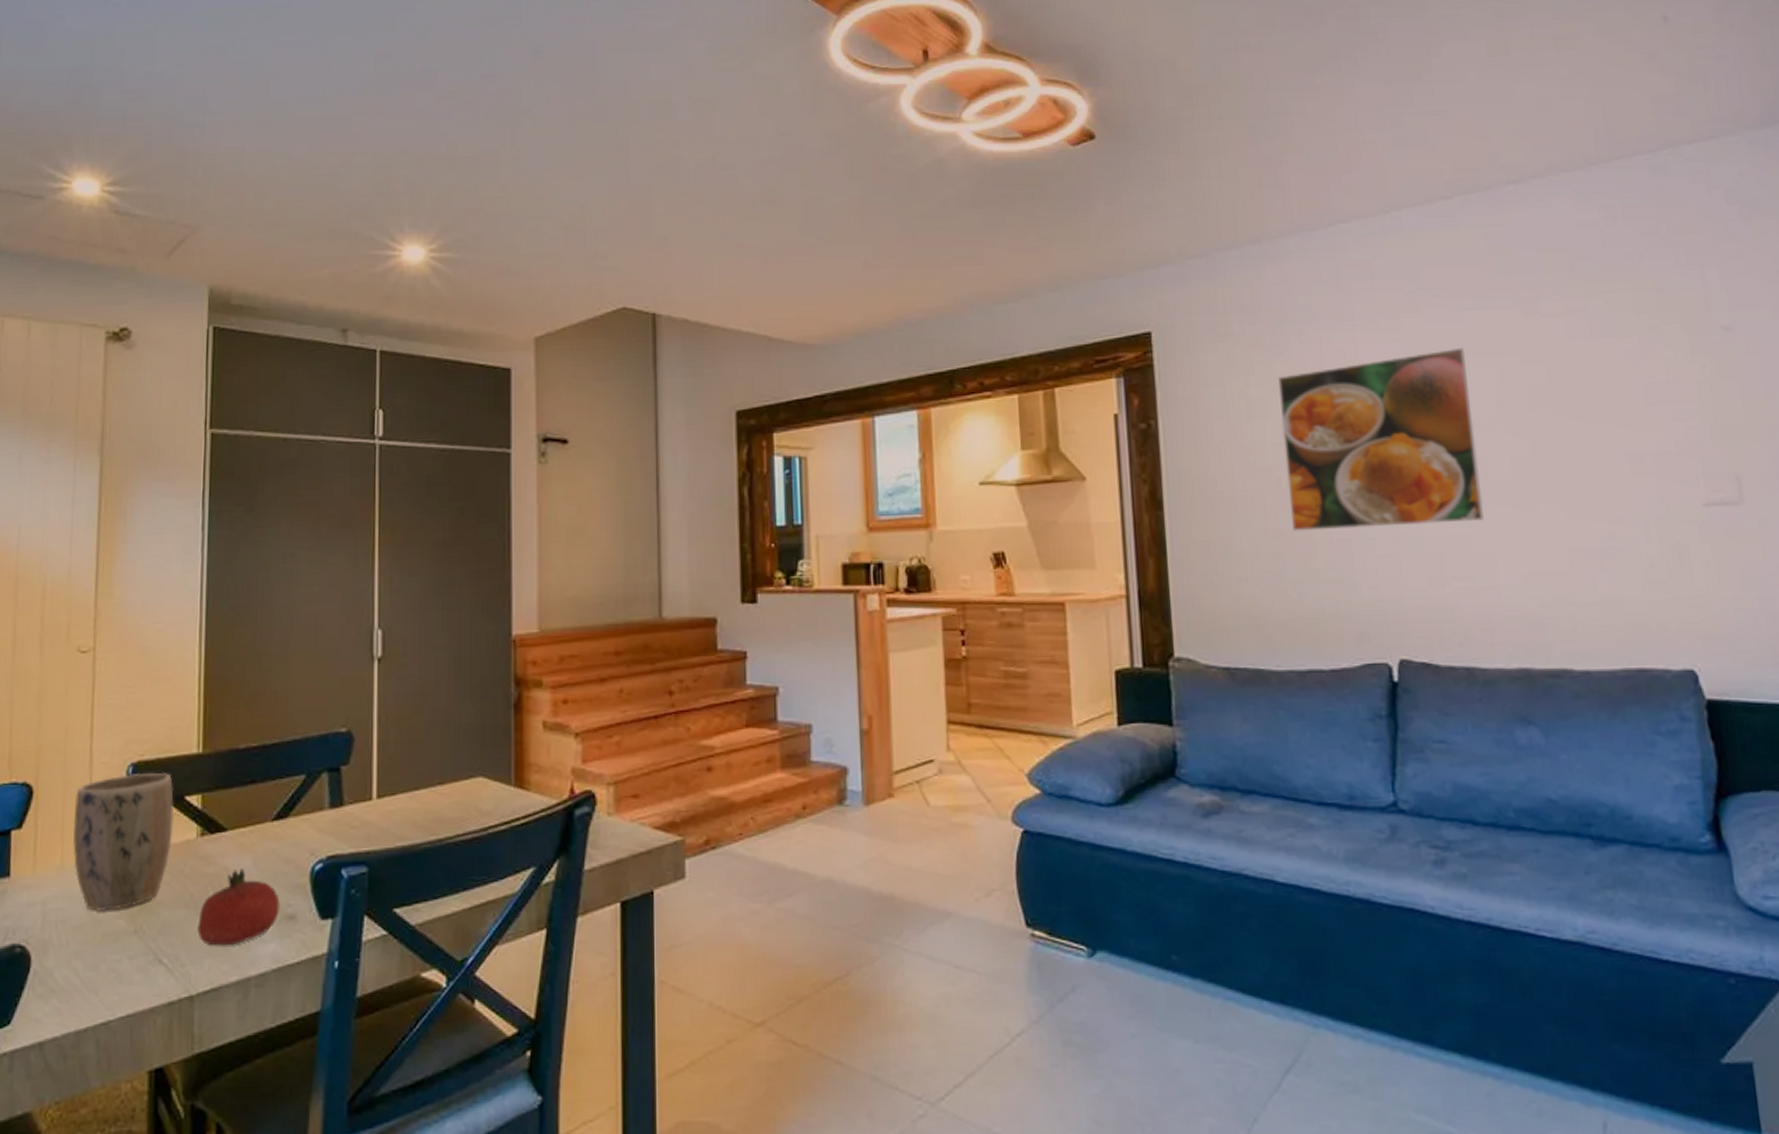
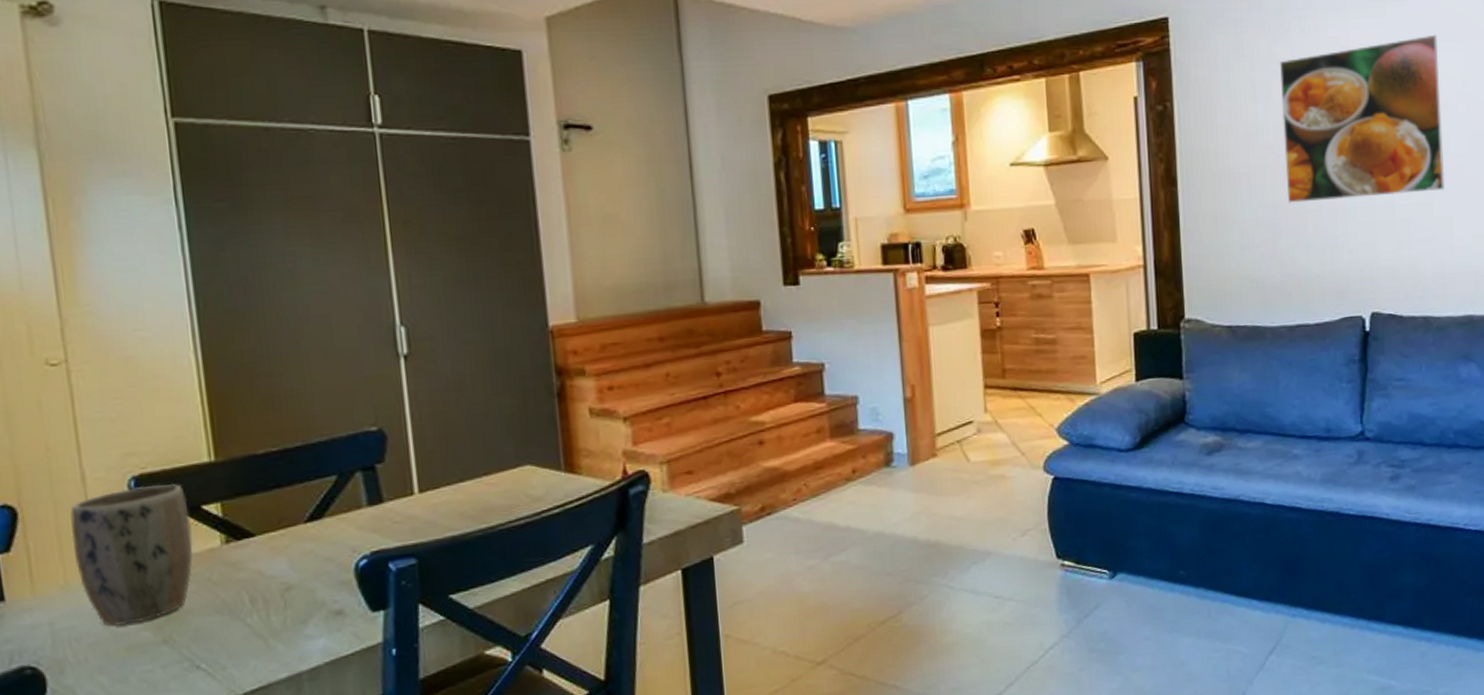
fruit: present [197,868,280,946] -> none [235,570,326,647]

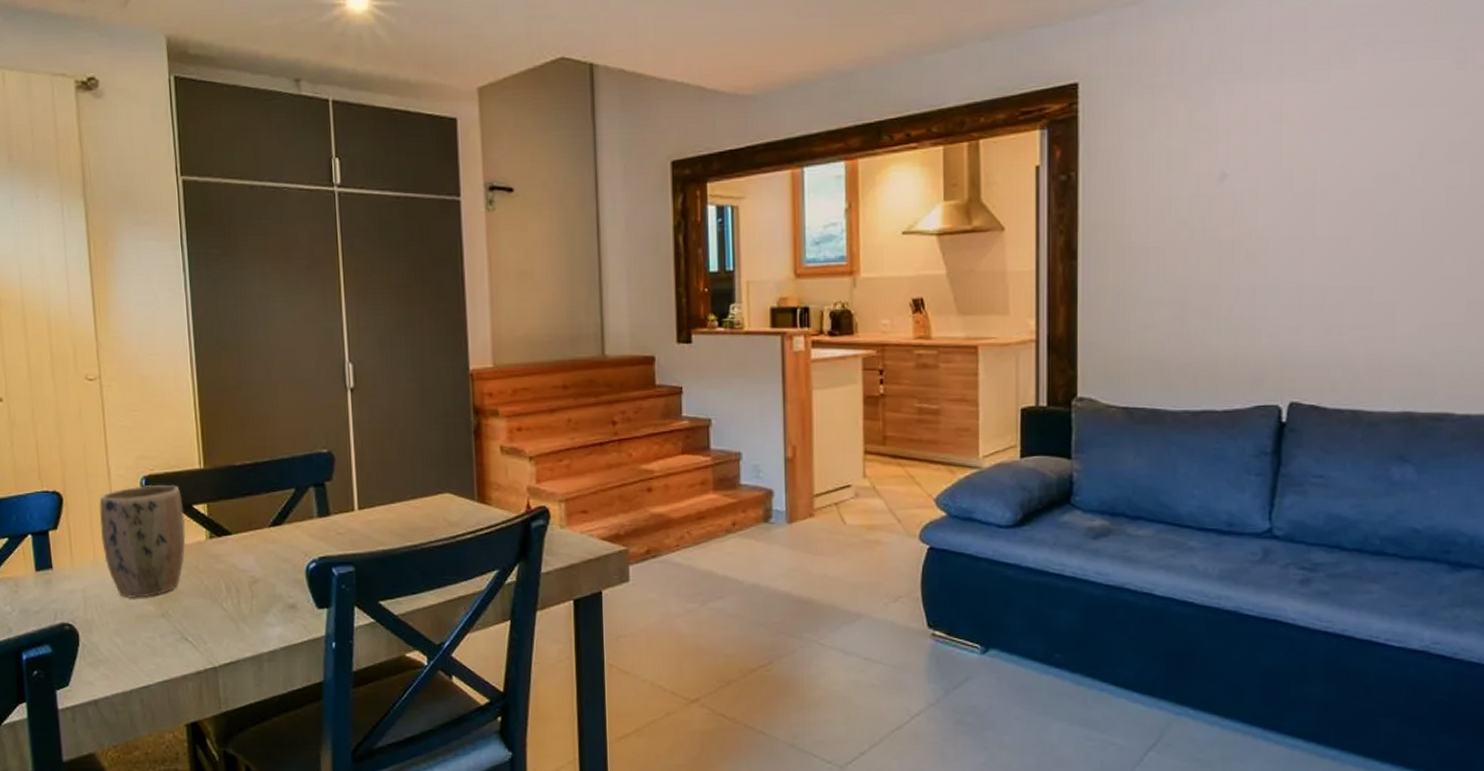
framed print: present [1280,34,1445,203] -> none [1199,99,1391,281]

